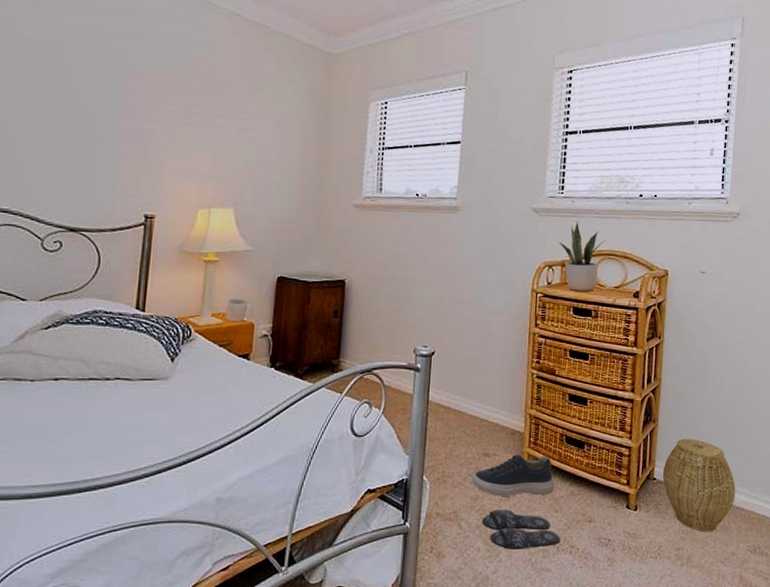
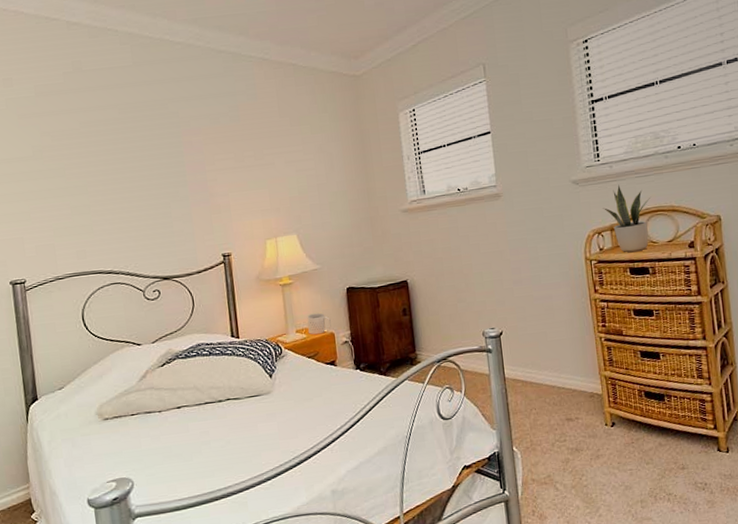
shoe: present [471,454,555,496] -> none [559,413,642,456]
slippers: present [482,510,561,550] -> none [577,467,657,504]

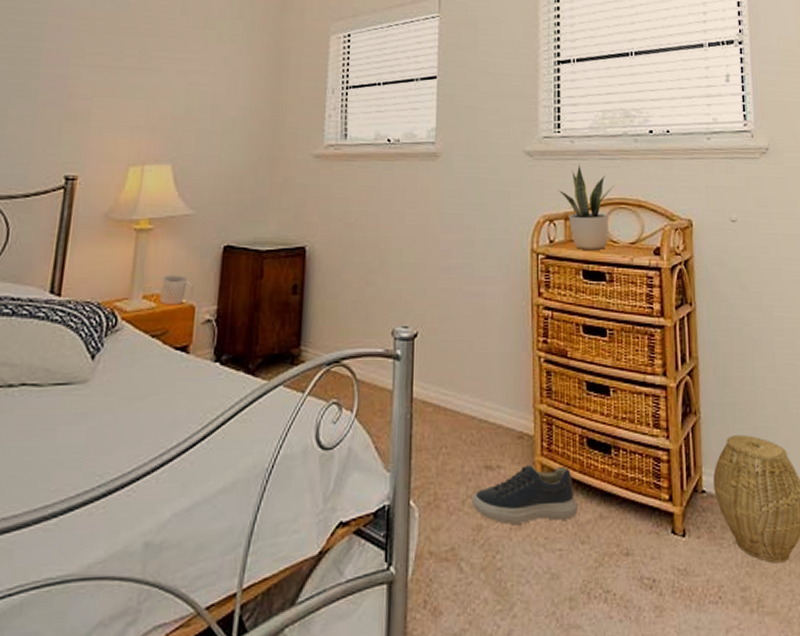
shoe: none [559,413,642,456] -> present [471,465,579,524]

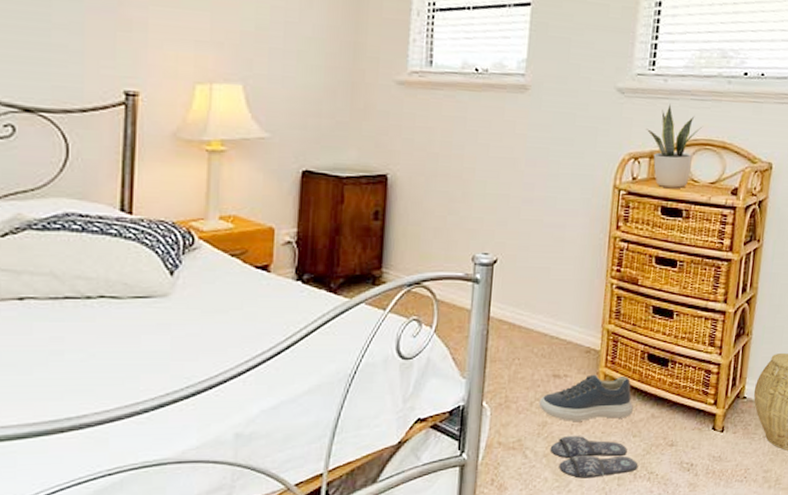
mug: present [159,275,194,305] -> none [236,197,272,227]
slippers: none [489,543,591,599] -> present [551,436,639,479]

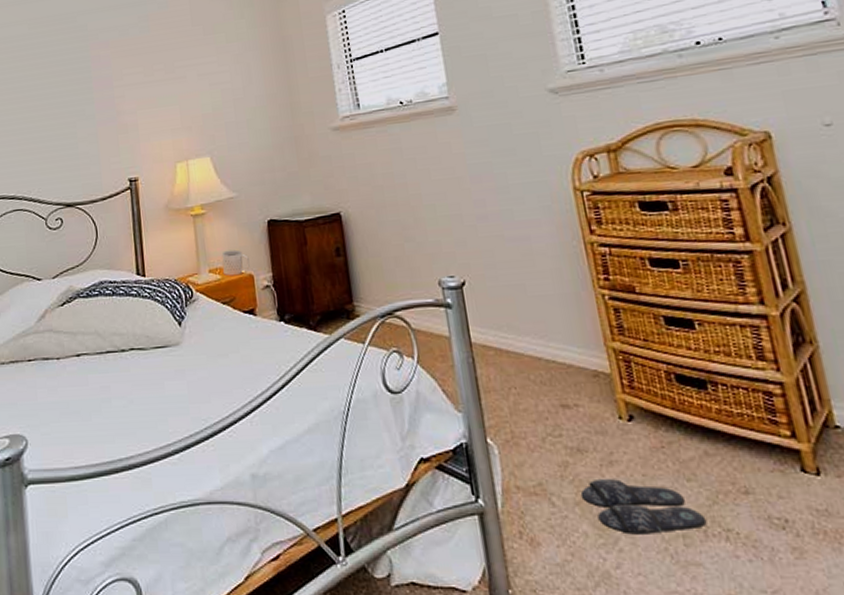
mug: none [236,197,272,227] -> present [221,249,250,277]
shoe: present [538,374,634,421] -> none [552,402,678,461]
potted plant: present [646,104,702,188] -> none [594,93,664,181]

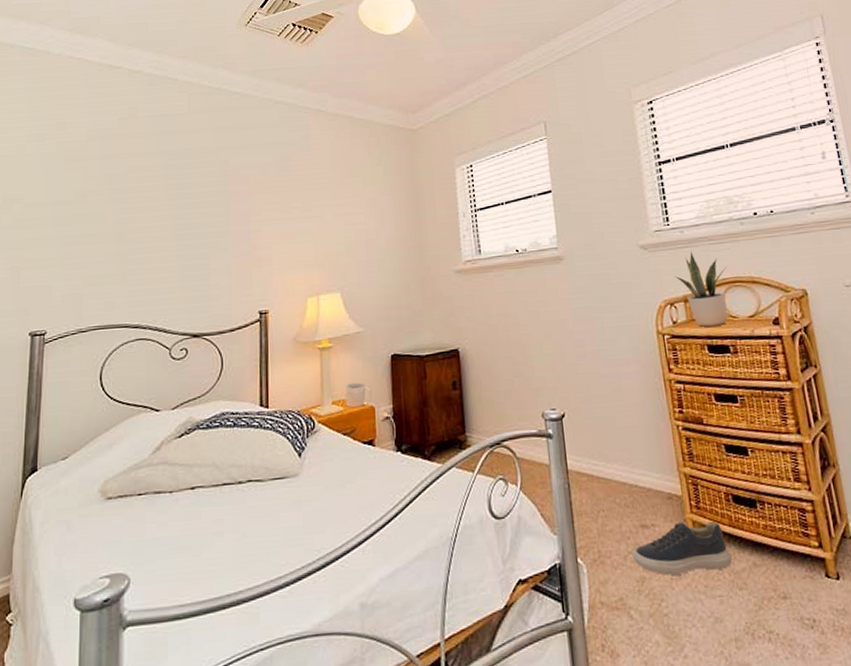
shoe: none [552,402,678,461] -> present [632,521,733,575]
slippers: present [581,479,707,535] -> none [655,591,754,641]
potted plant: none [594,93,664,181] -> present [674,251,727,327]

